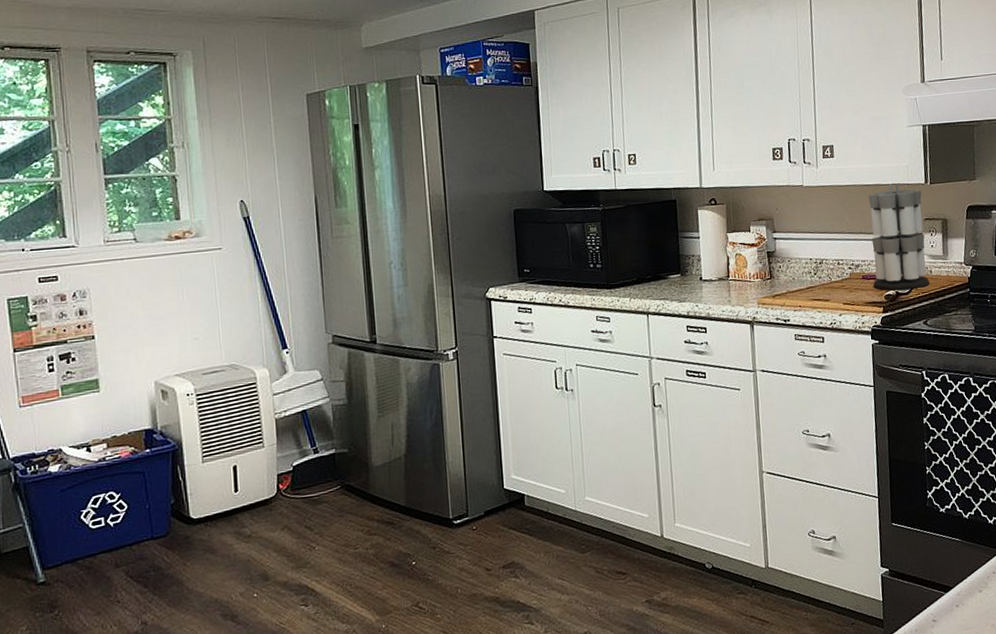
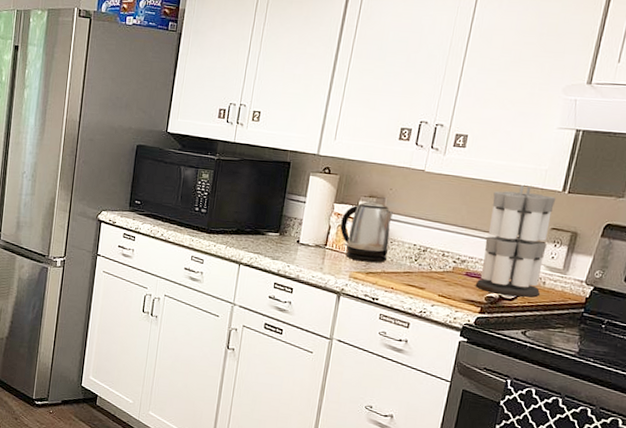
kettle: none [737,225,789,286] -> present [340,202,393,263]

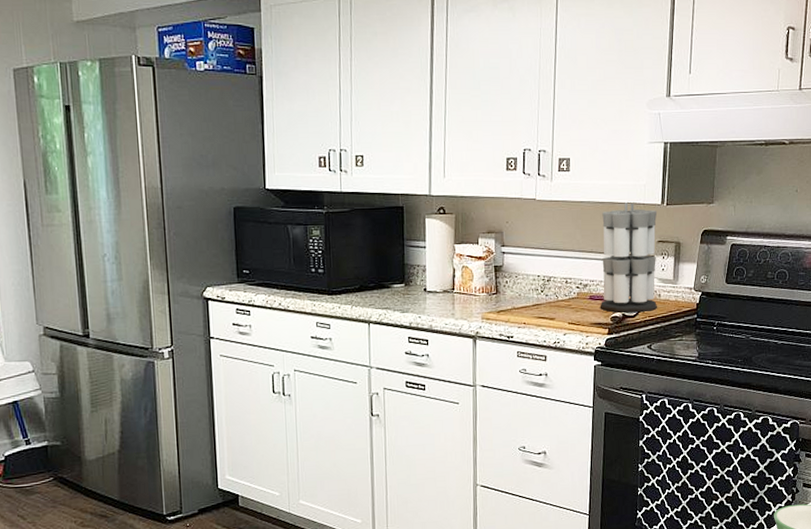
kettle: present [340,202,393,263] -> none [464,238,515,301]

